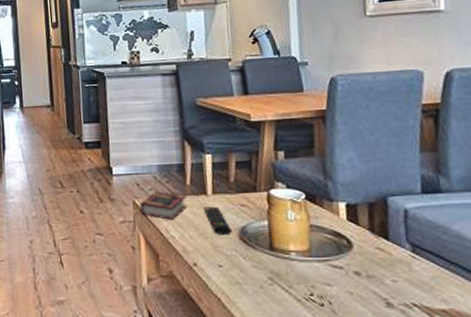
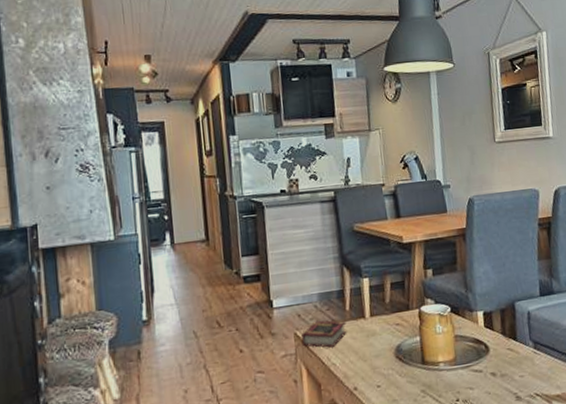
remote control: present [203,206,232,234] -> none [362,328,388,356]

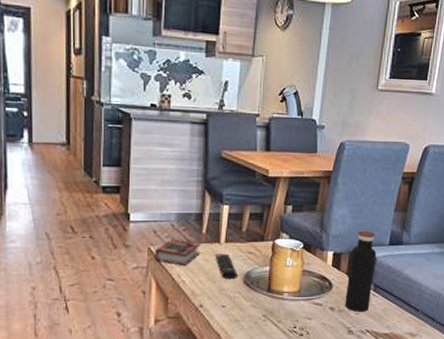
remote control: none [362,328,388,356] -> present [215,254,237,279]
water bottle: none [501,284,534,375] -> present [345,230,377,312]

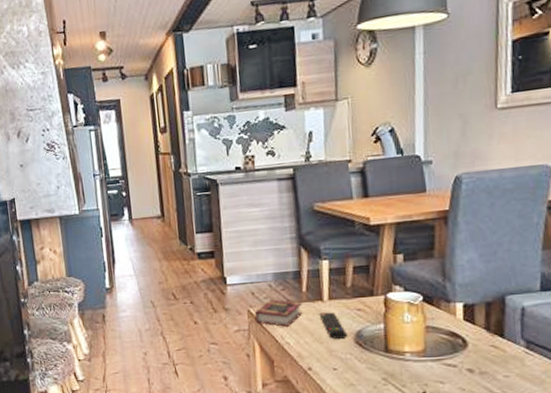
water bottle: present [345,230,377,312] -> none [487,275,524,374]

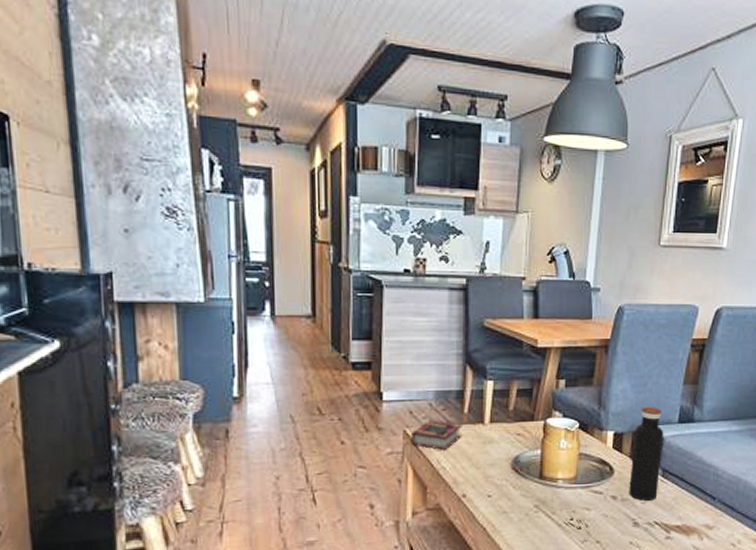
remote control: present [319,312,347,339] -> none [479,436,505,464]
water bottle: none [487,275,524,374] -> present [629,406,664,501]

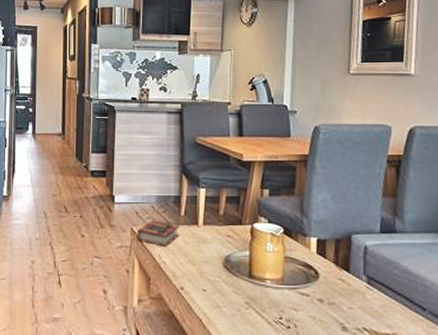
water bottle: present [629,406,664,501] -> none [335,216,367,306]

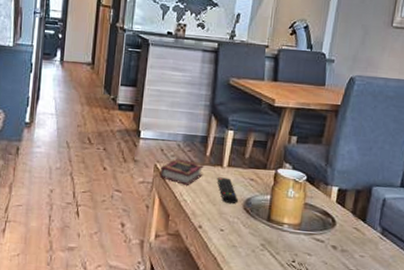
remote control: none [194,236,217,262] -> present [217,177,238,203]

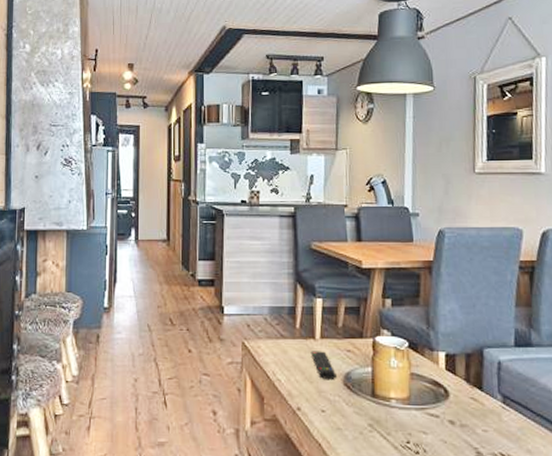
book: present [159,158,204,185] -> none [248,333,295,363]

